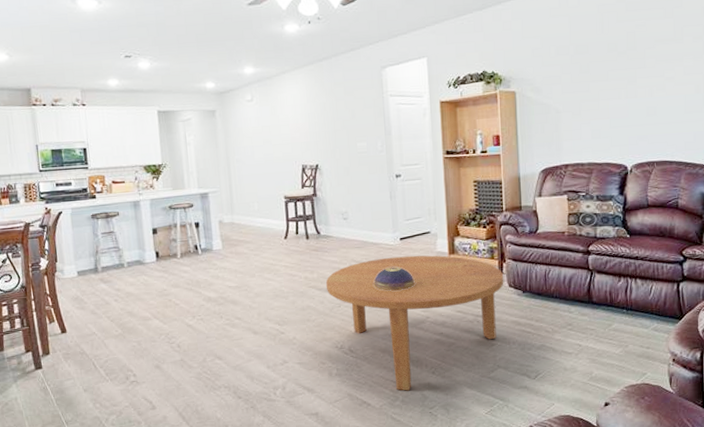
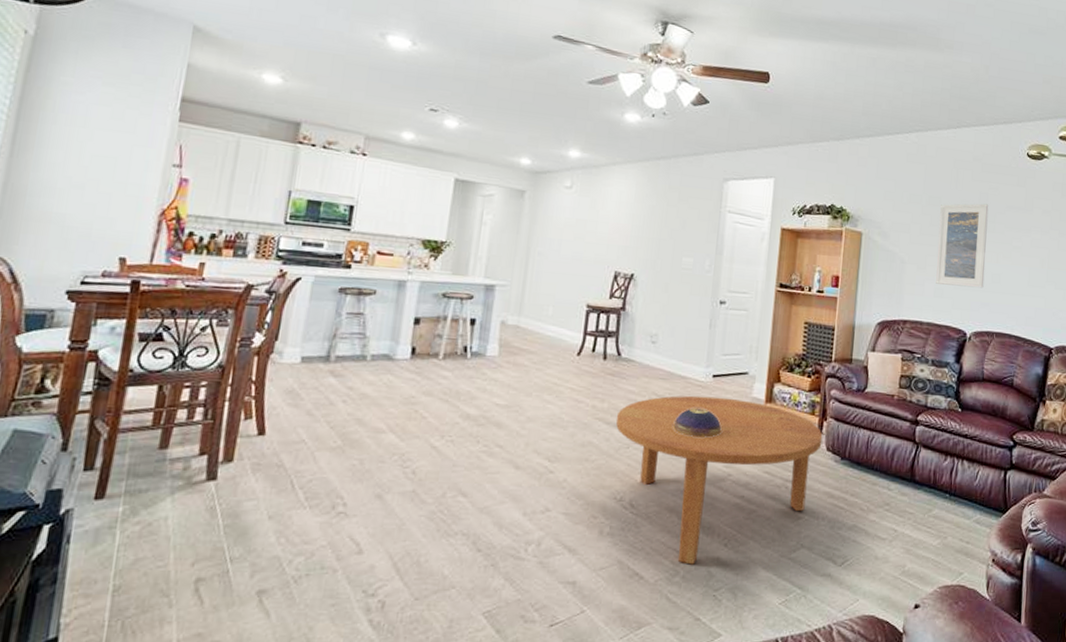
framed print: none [589,42,640,126] -> present [936,203,989,288]

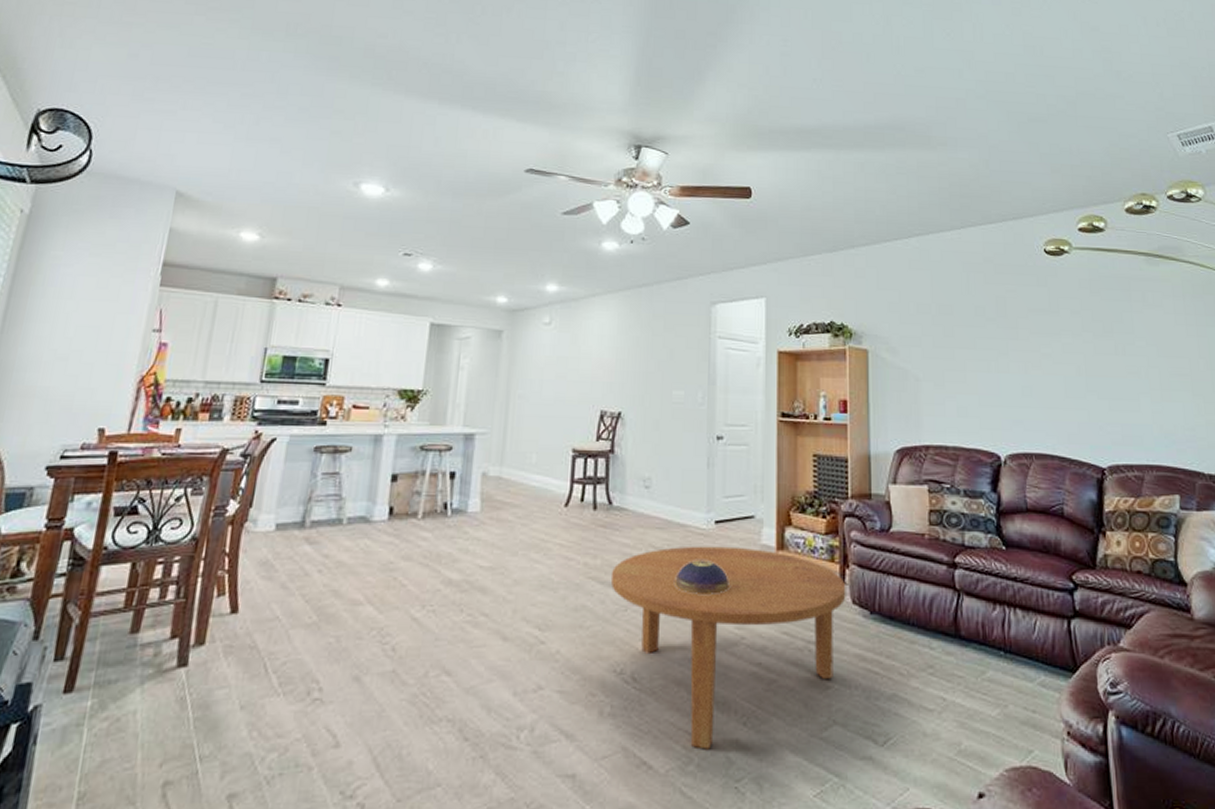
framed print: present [936,203,989,288] -> none [953,308,1014,404]

